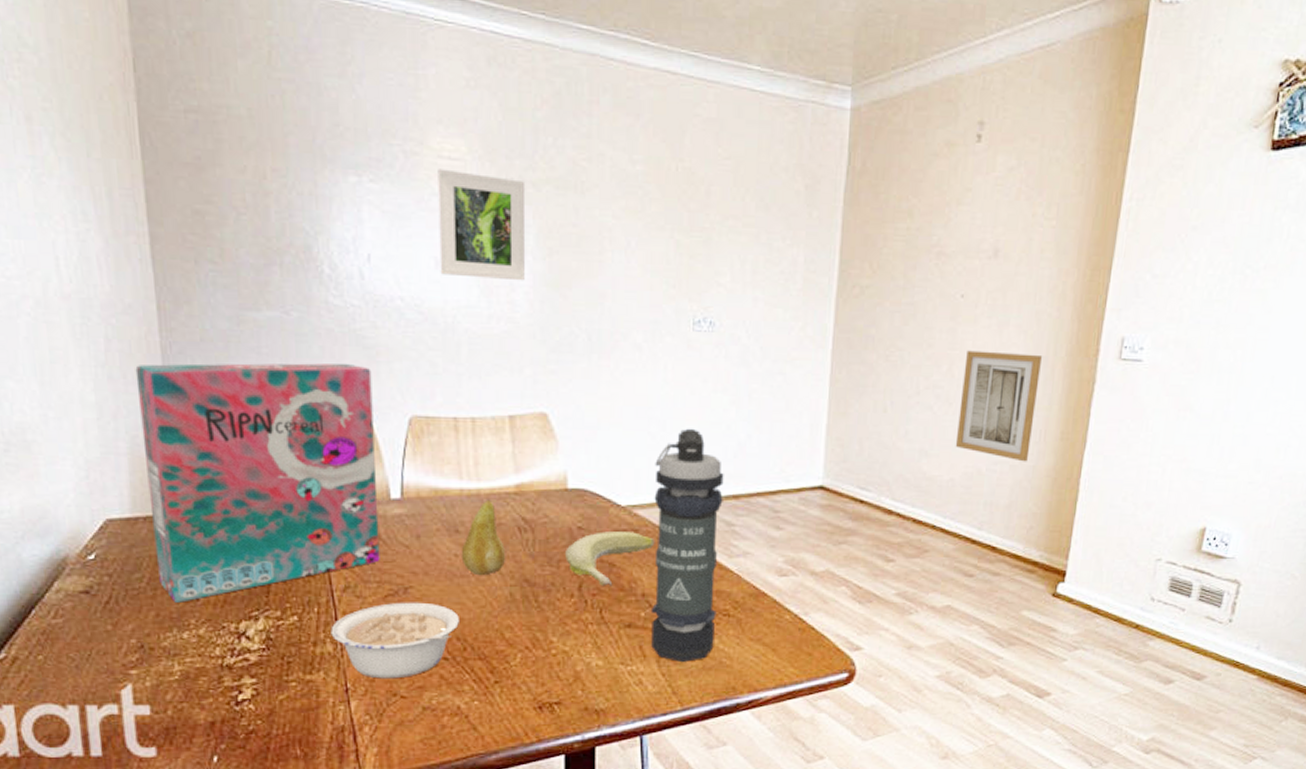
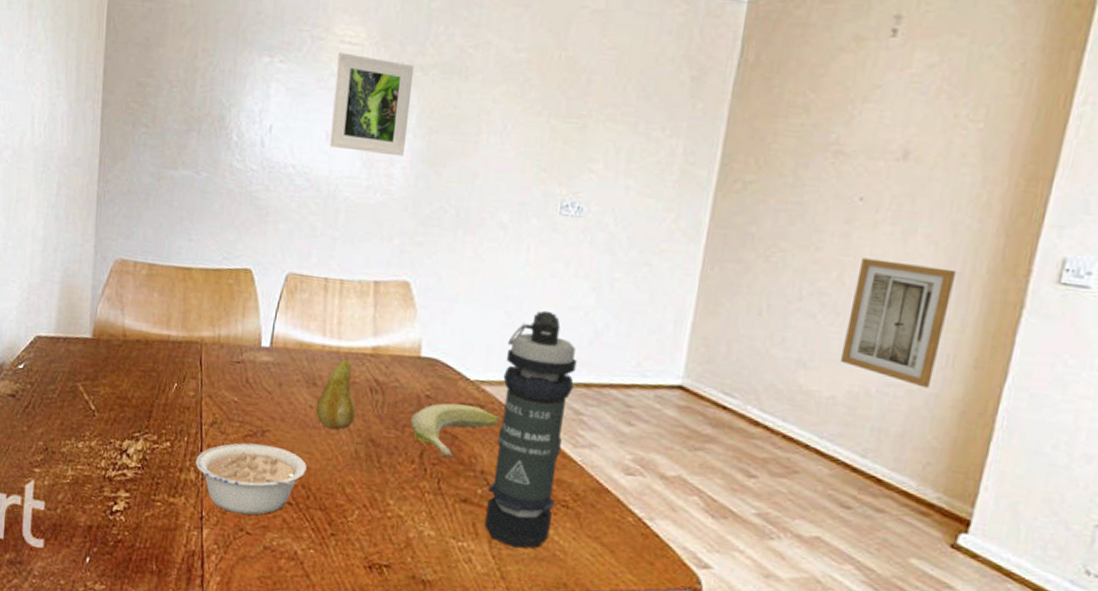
cereal box: present [135,363,380,603] -> none [67,208,260,416]

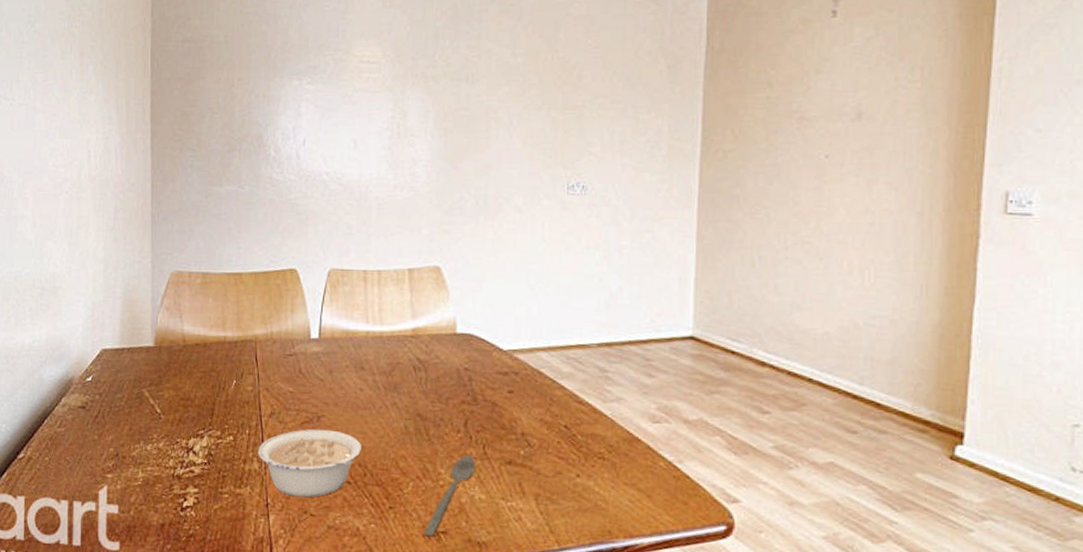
fruit: present [315,357,356,430] -> none [365,341,403,409]
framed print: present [329,52,415,157] -> none [358,71,427,157]
spoon: none [365,487,428,570] -> present [424,454,475,537]
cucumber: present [411,403,500,459] -> none [453,373,533,424]
smoke grenade: present [484,310,577,548] -> none [530,280,597,502]
wall art: present [839,258,957,389] -> none [828,207,918,317]

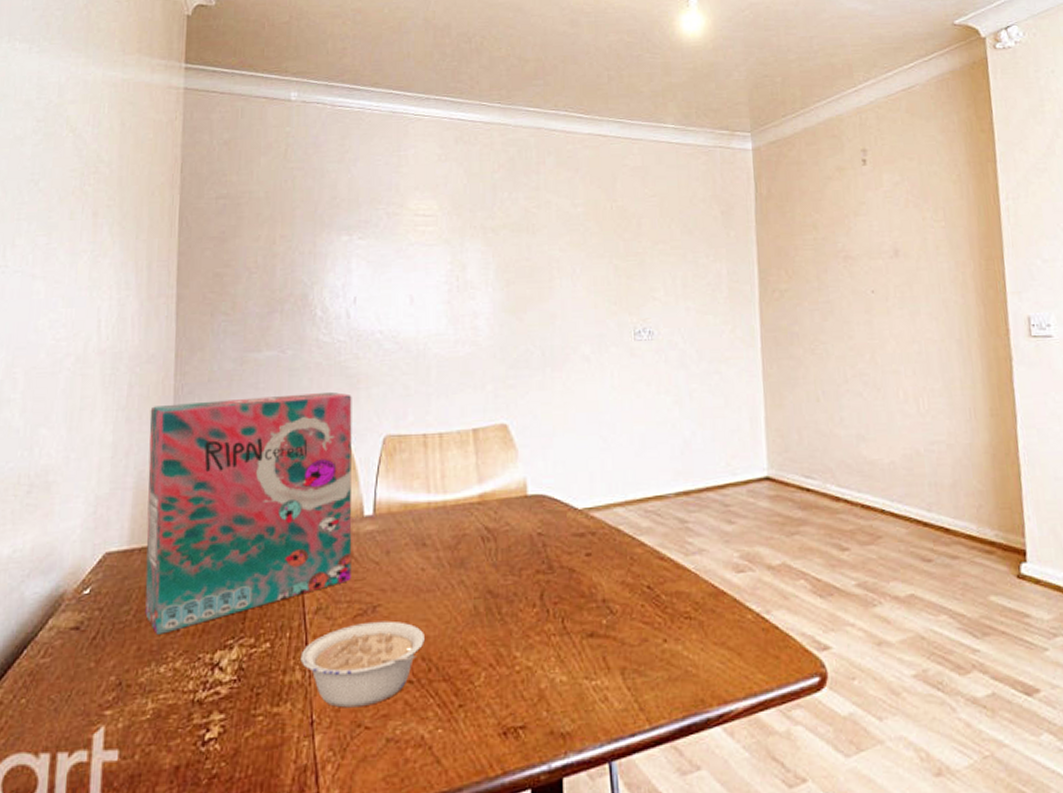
cereal box: none [132,226,301,420] -> present [145,391,352,634]
spoon: present [424,454,475,537] -> none [500,631,554,735]

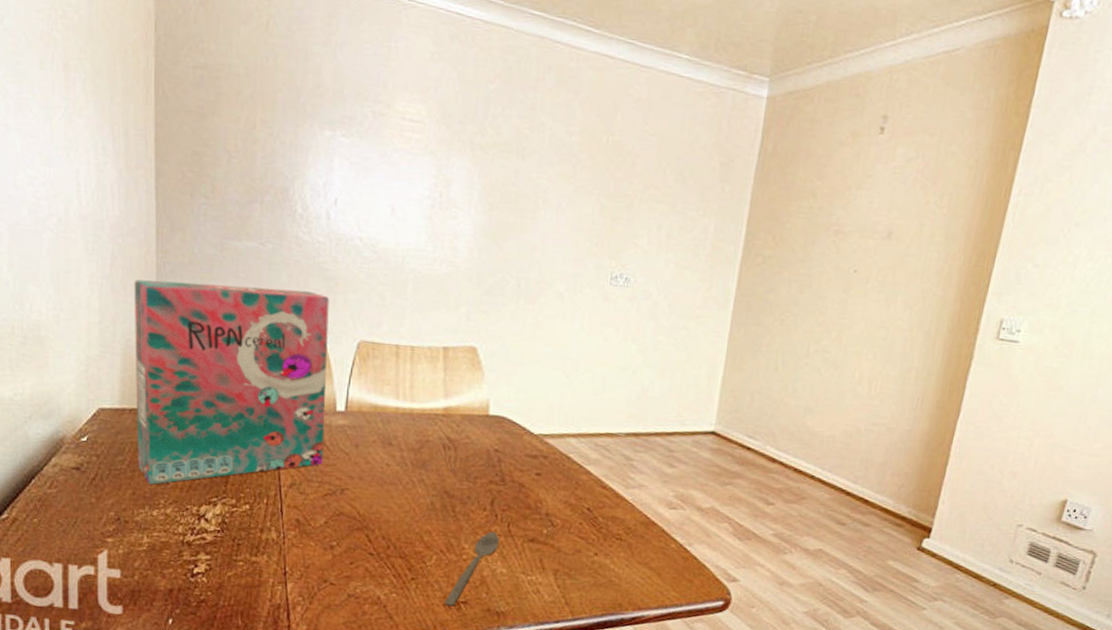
legume: present [300,621,424,708] -> none [276,501,386,568]
spoon: none [500,631,554,735] -> present [444,531,499,607]

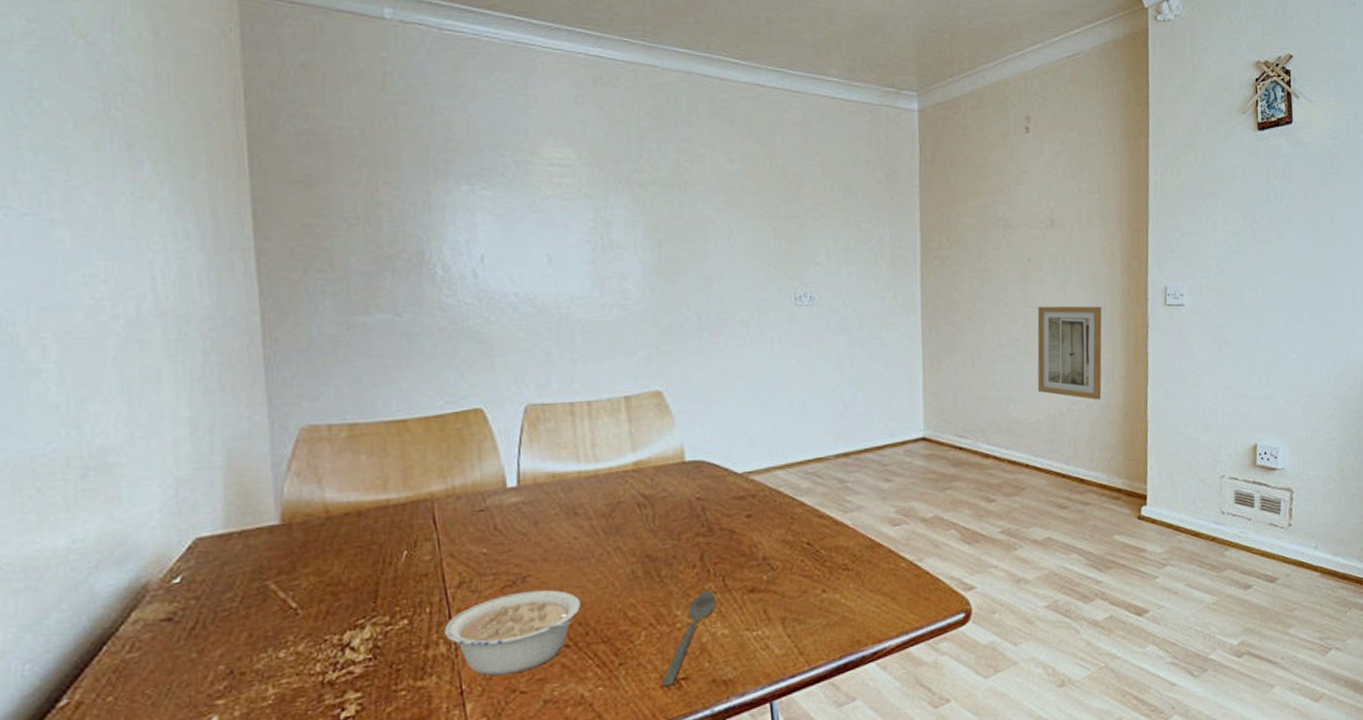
cereal box: present [134,279,330,485] -> none [235,358,496,620]
legume: none [276,501,386,568] -> present [444,590,580,676]
wall art: none [838,320,926,426] -> present [1037,306,1102,400]

